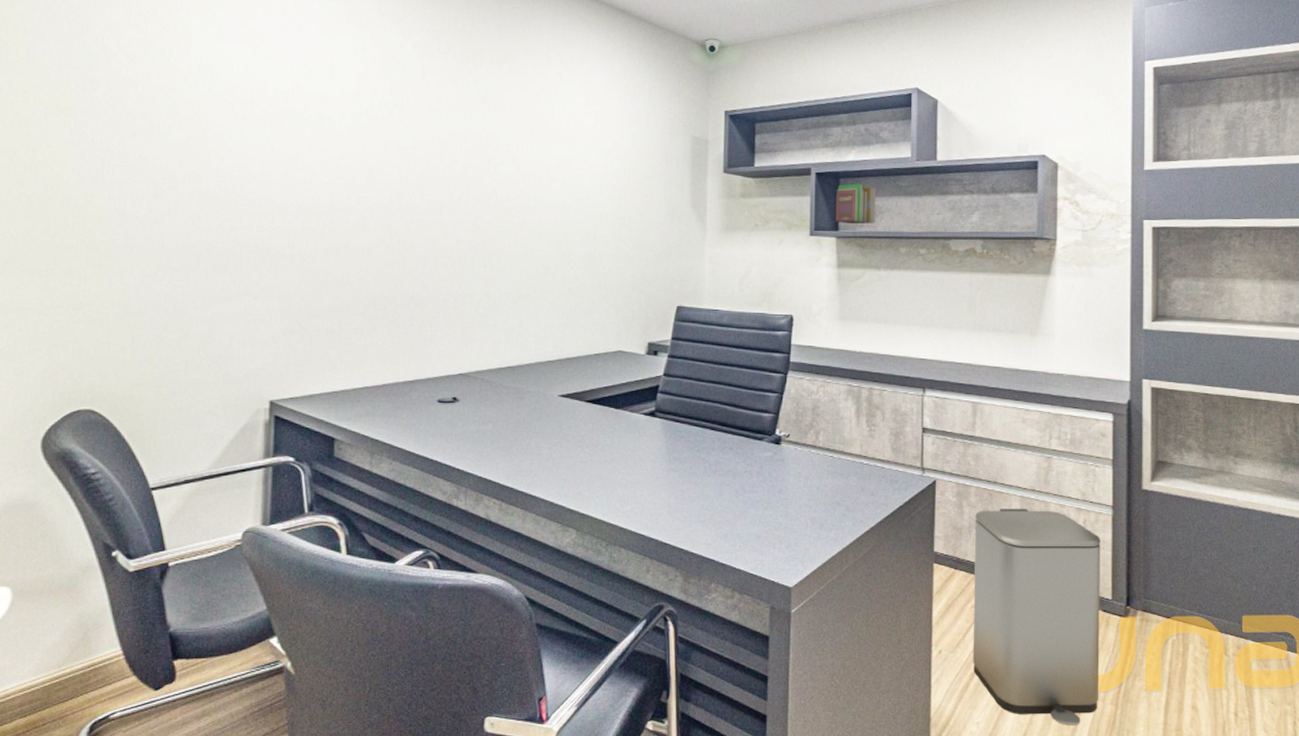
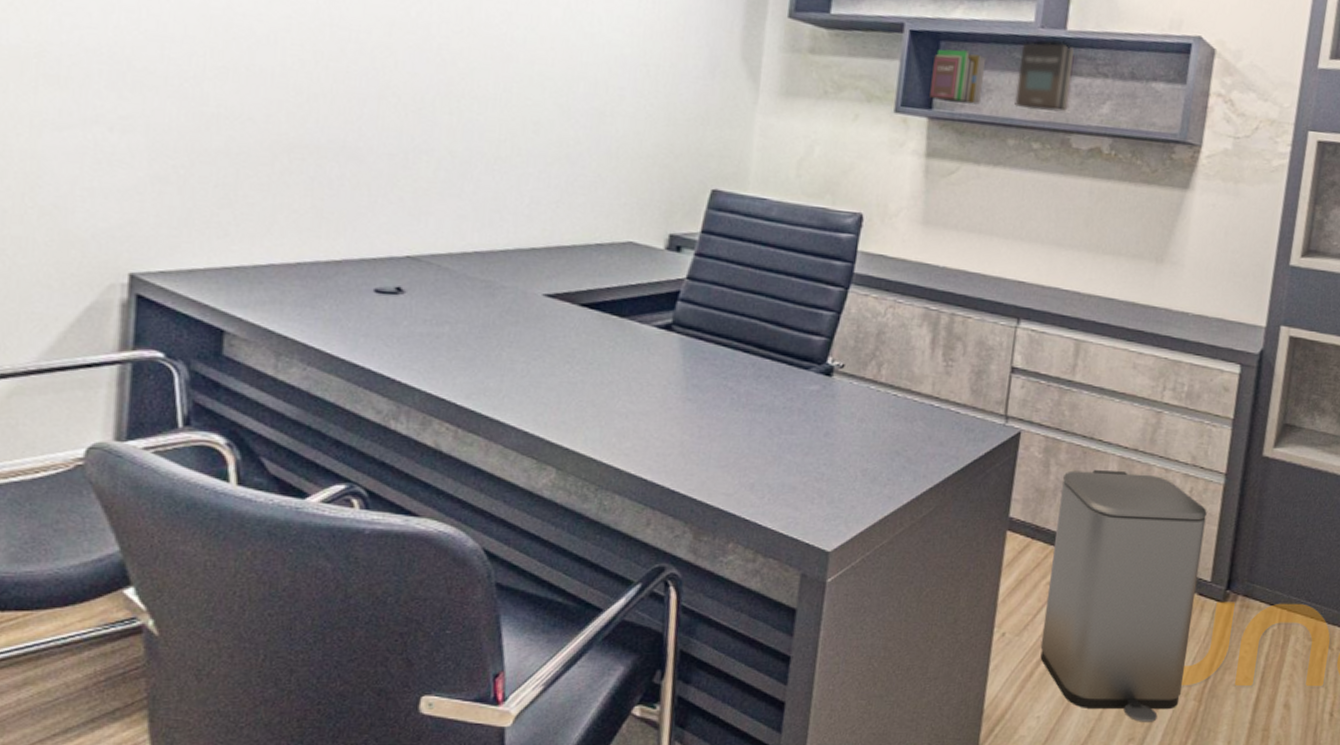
books: none [902,170,945,224] -> present [1014,42,1074,112]

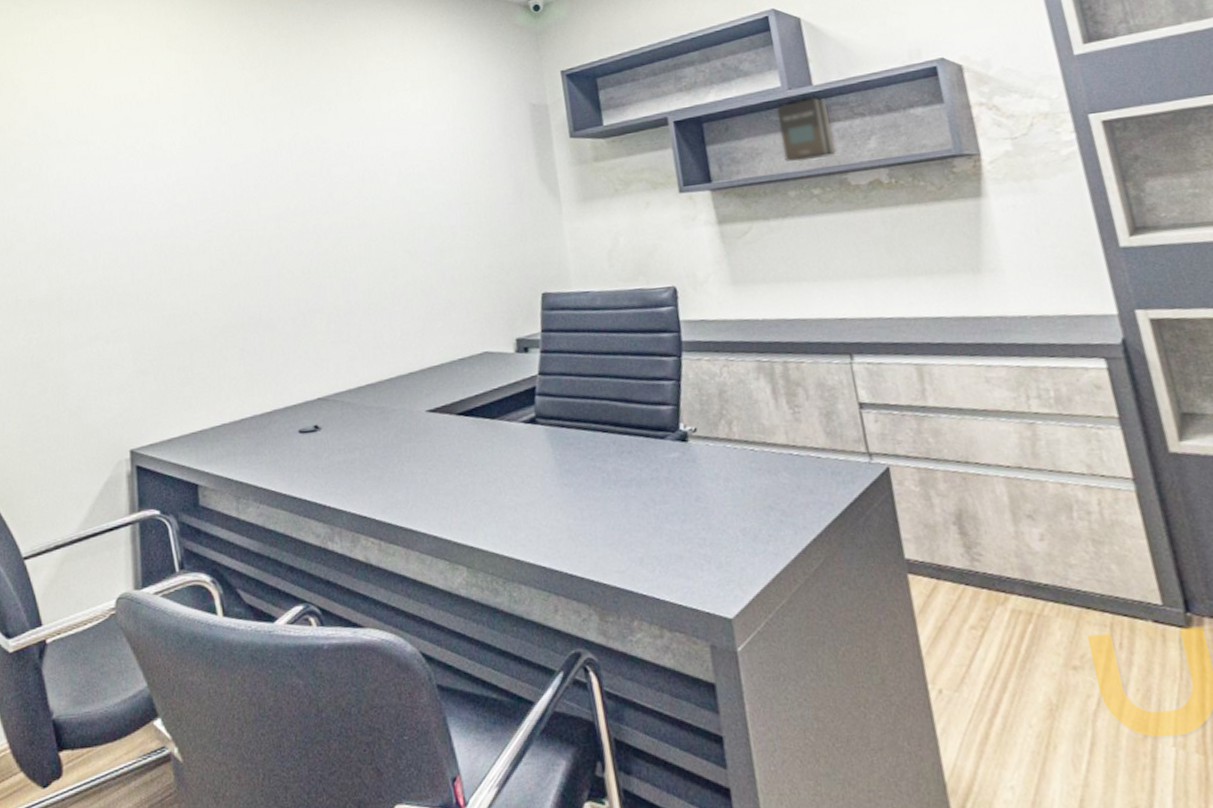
books: present [929,49,985,105] -> none [701,125,753,174]
pedal bin: present [1040,470,1207,722] -> none [949,492,1178,786]

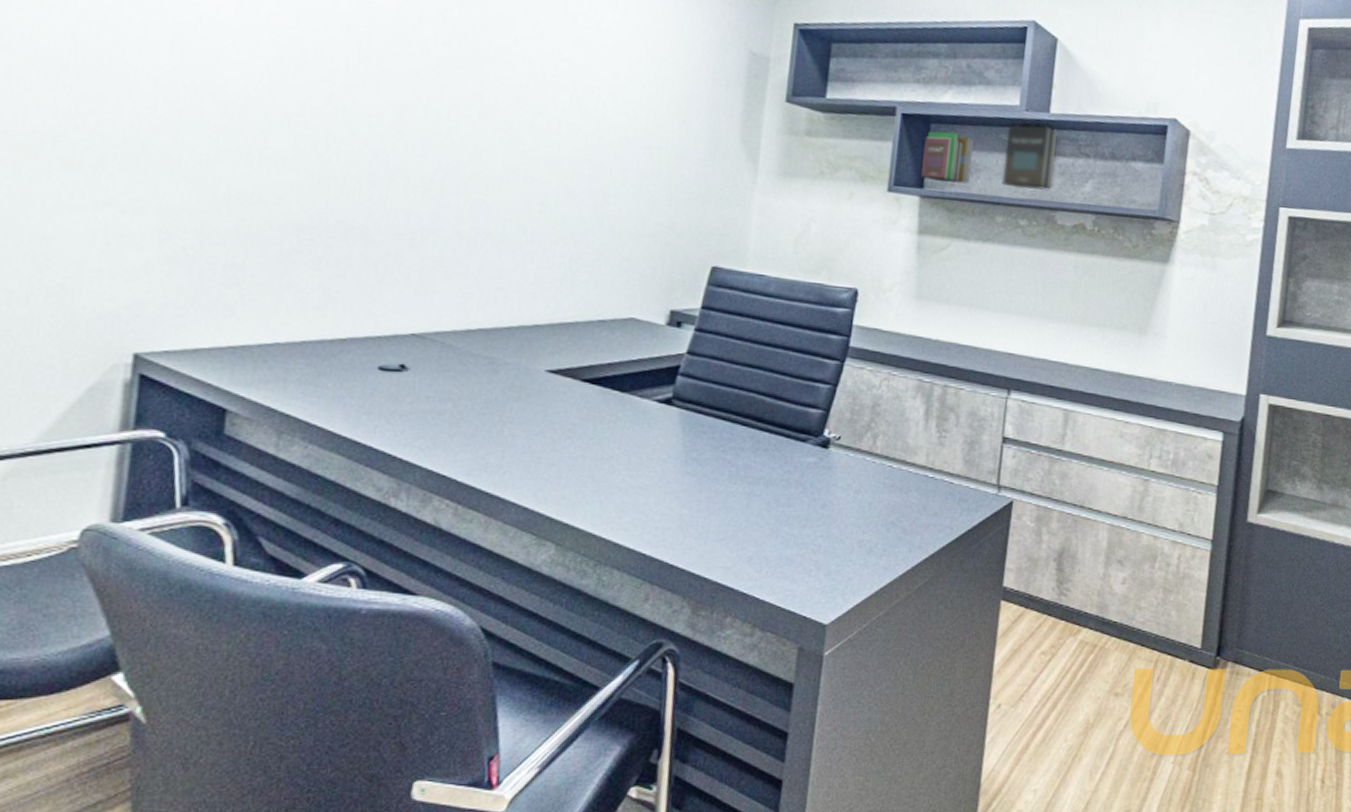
books: none [701,125,753,174] -> present [921,131,974,184]

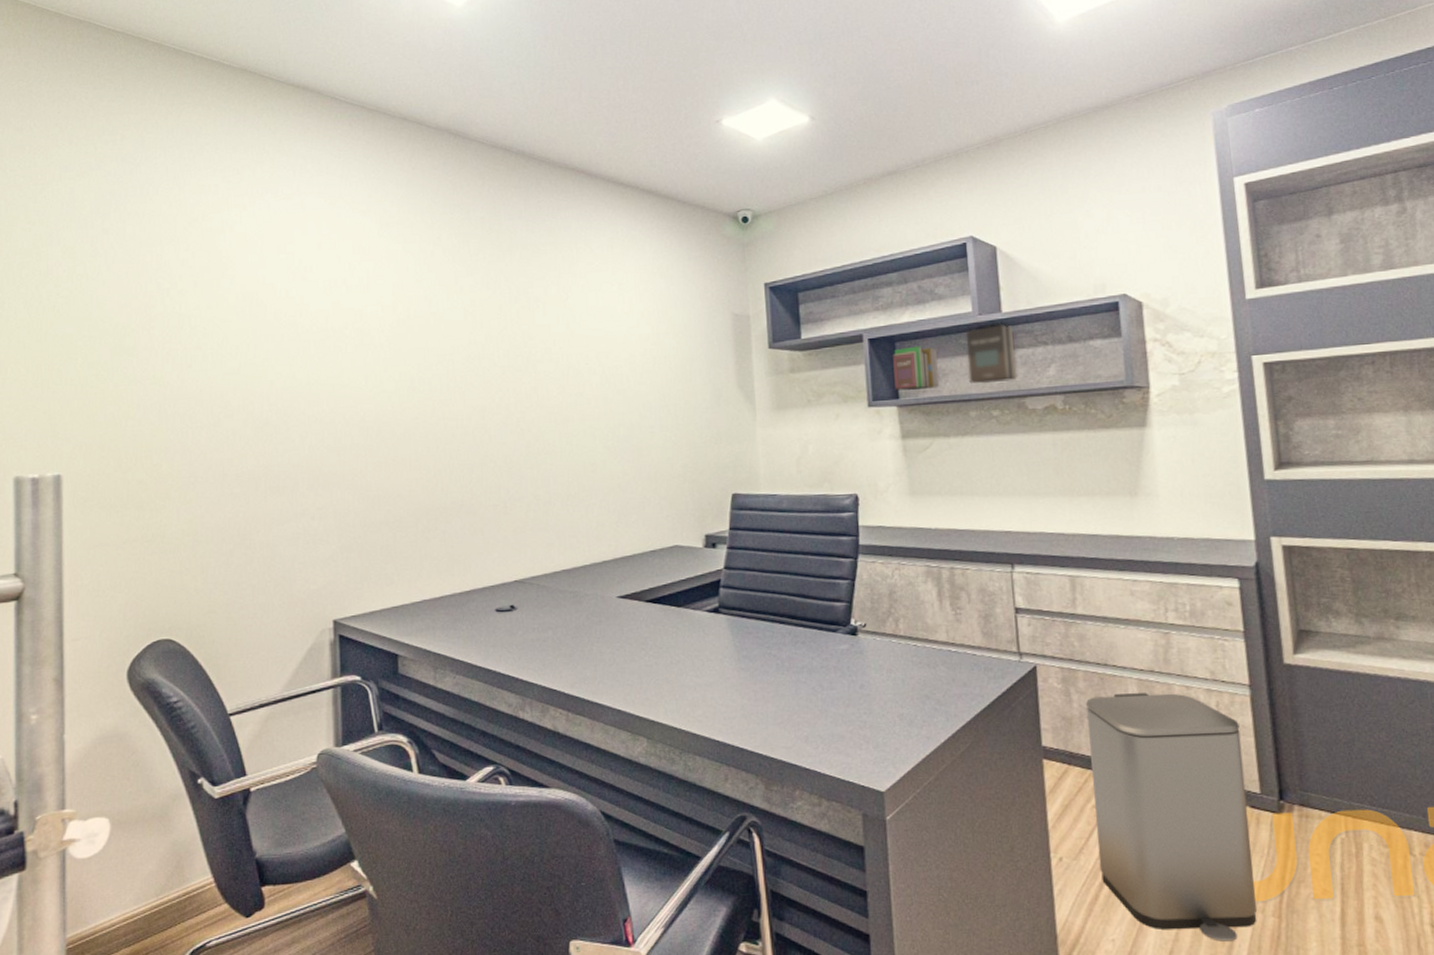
pedal bin: none [1035,538,1195,793] -> present [1086,693,1257,942]

